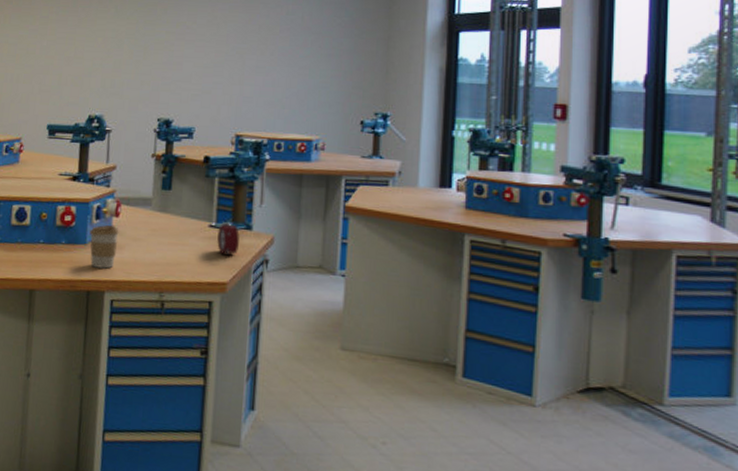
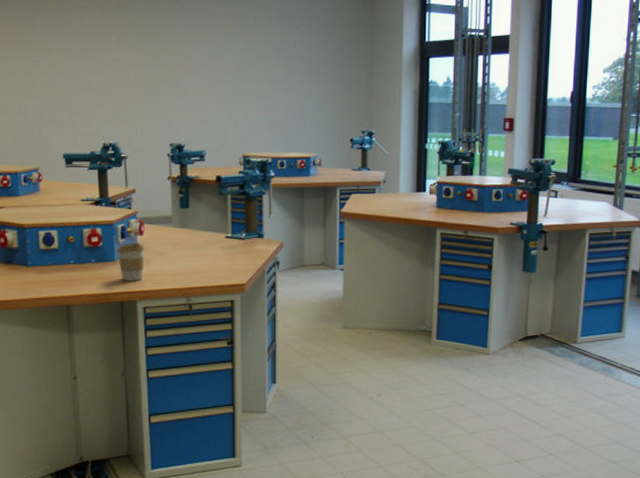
alarm clock: present [217,222,240,255] -> none [234,233,253,260]

